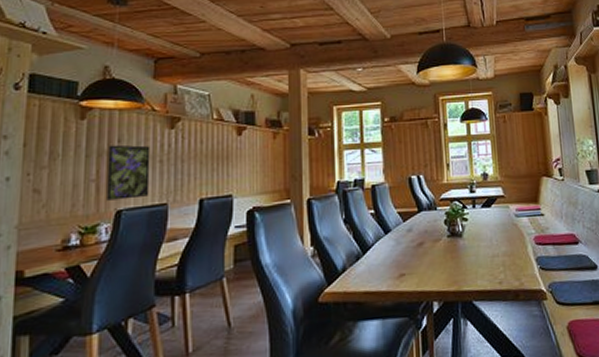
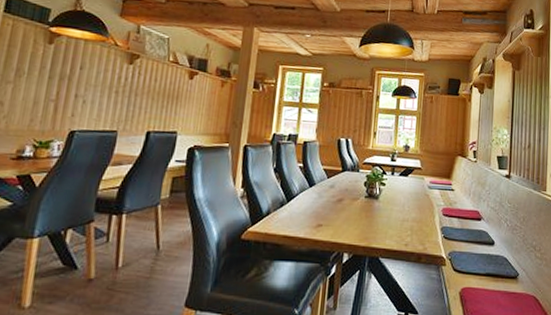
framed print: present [107,144,151,201] -> none [62,70,109,122]

